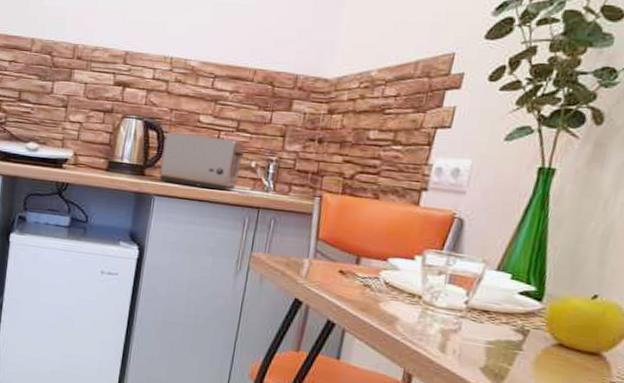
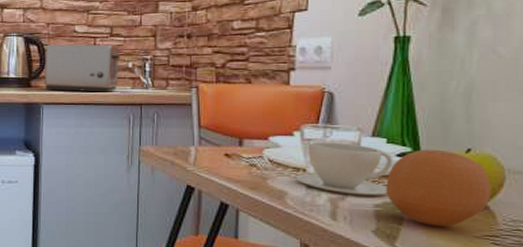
teacup: none [409,268,514,333] -> present [295,141,392,196]
fruit: none [500,290,612,373] -> present [385,149,491,227]

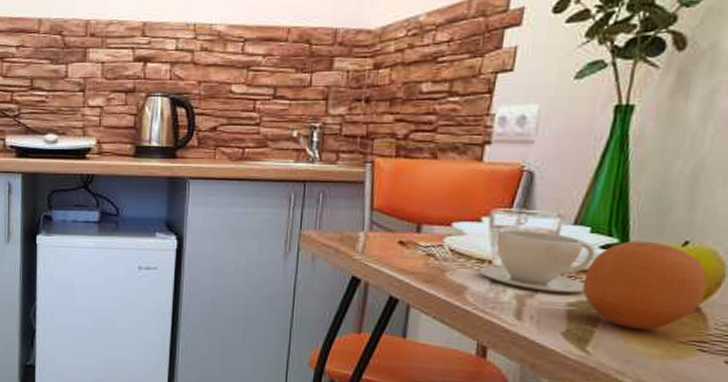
toaster: present [44,44,120,92] -> none [192,107,284,166]

